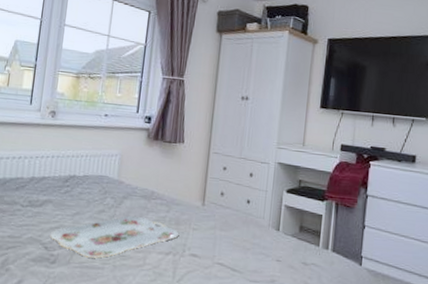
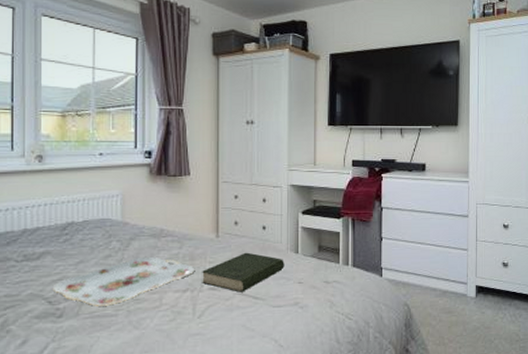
book: none [184,223,265,263] -> present [202,252,284,292]

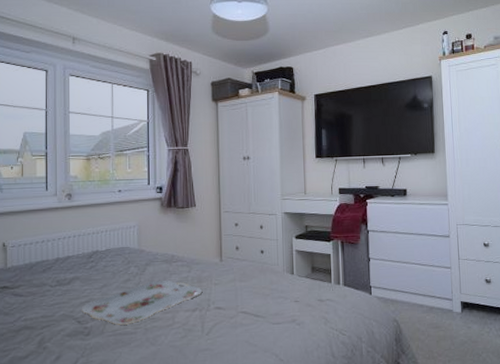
book: present [202,252,284,292] -> none [209,274,282,311]

